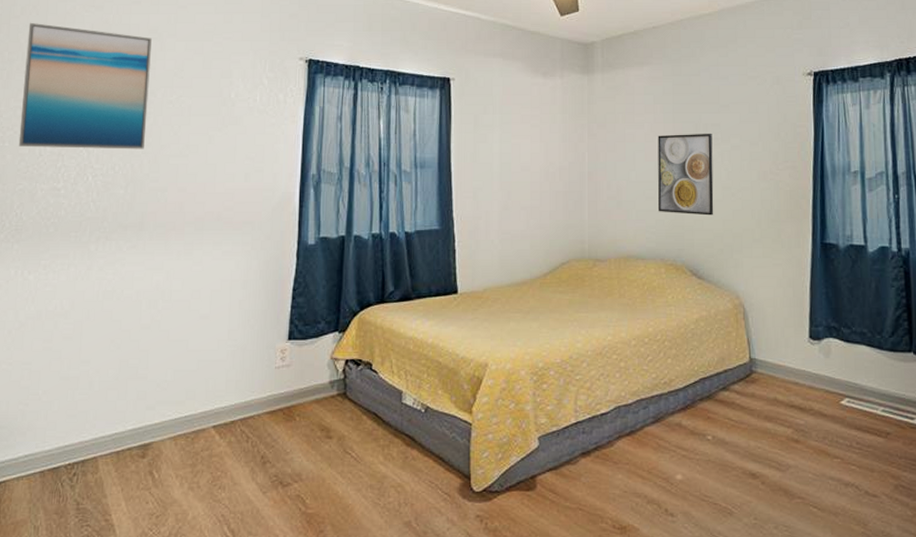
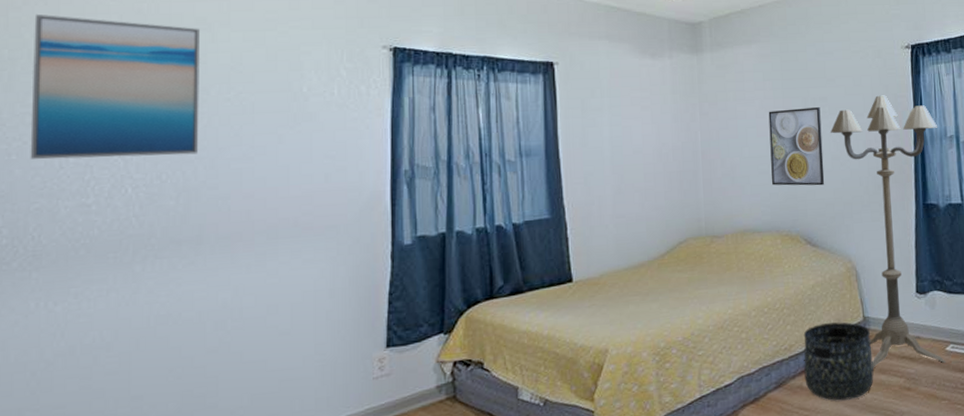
basket: none [684,361,759,444] -> present [803,322,874,401]
floor lamp: none [722,124,840,418] -> present [831,95,946,369]

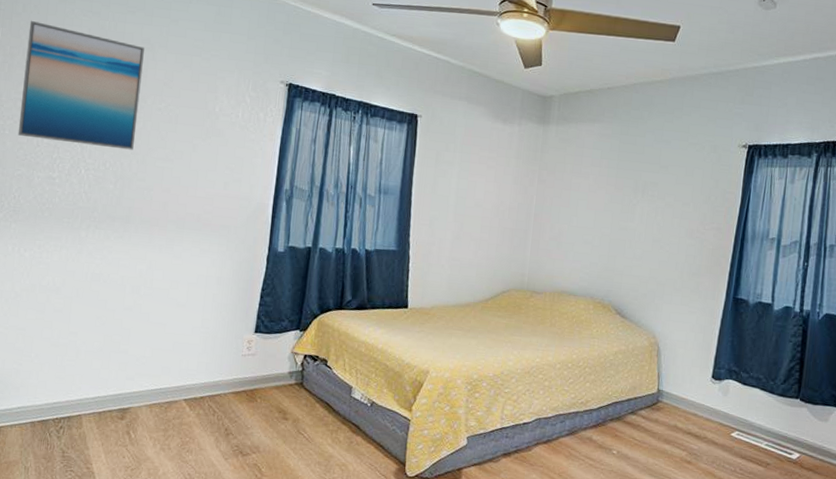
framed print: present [768,106,825,186] -> none [593,187,650,264]
basket: present [803,322,874,401] -> none [595,387,662,460]
floor lamp: present [831,95,946,369] -> none [656,188,761,447]

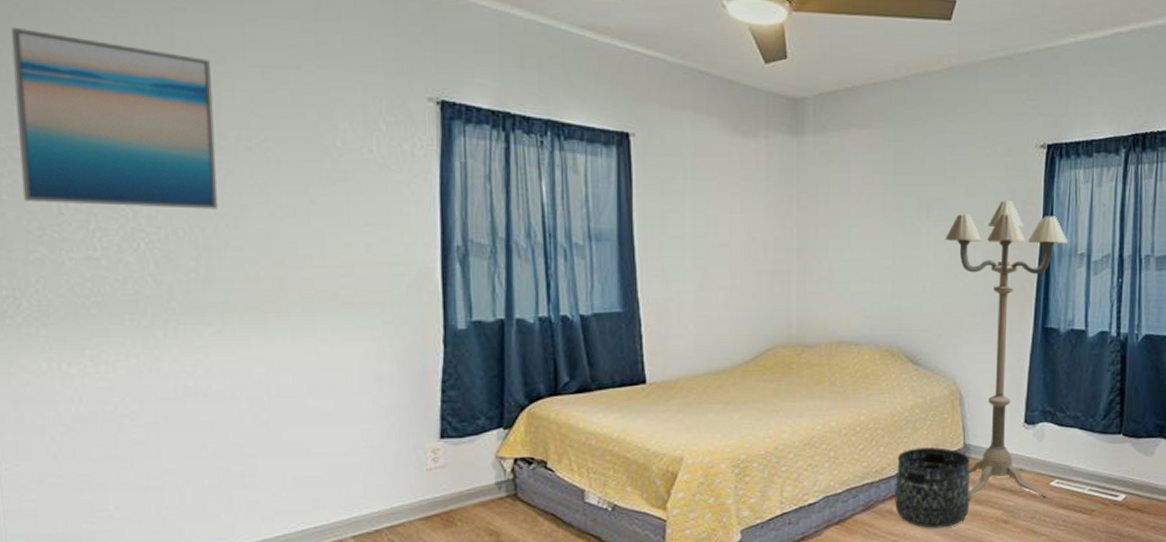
basket: none [595,387,662,460] -> present [895,447,970,528]
floor lamp: none [656,188,761,447] -> present [945,201,1067,499]

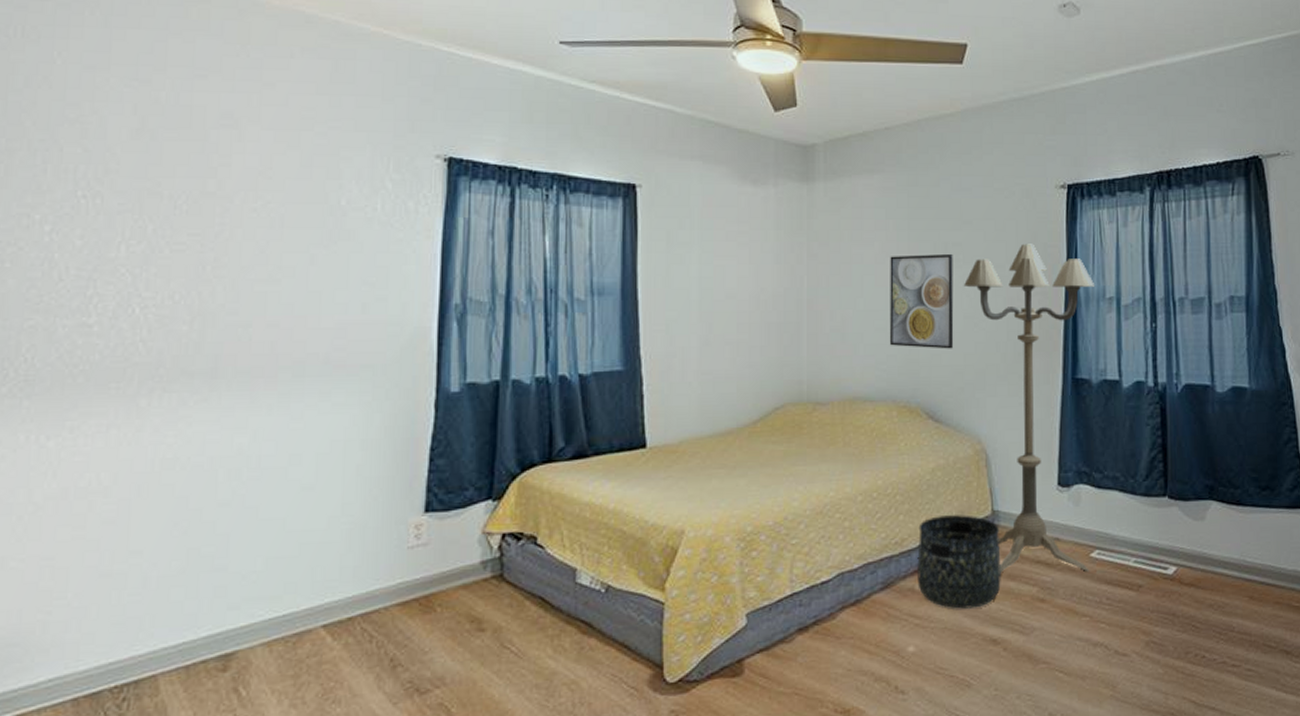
wall art: present [10,26,218,210] -> none [25,98,225,272]
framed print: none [873,208,936,299] -> present [889,253,954,349]

